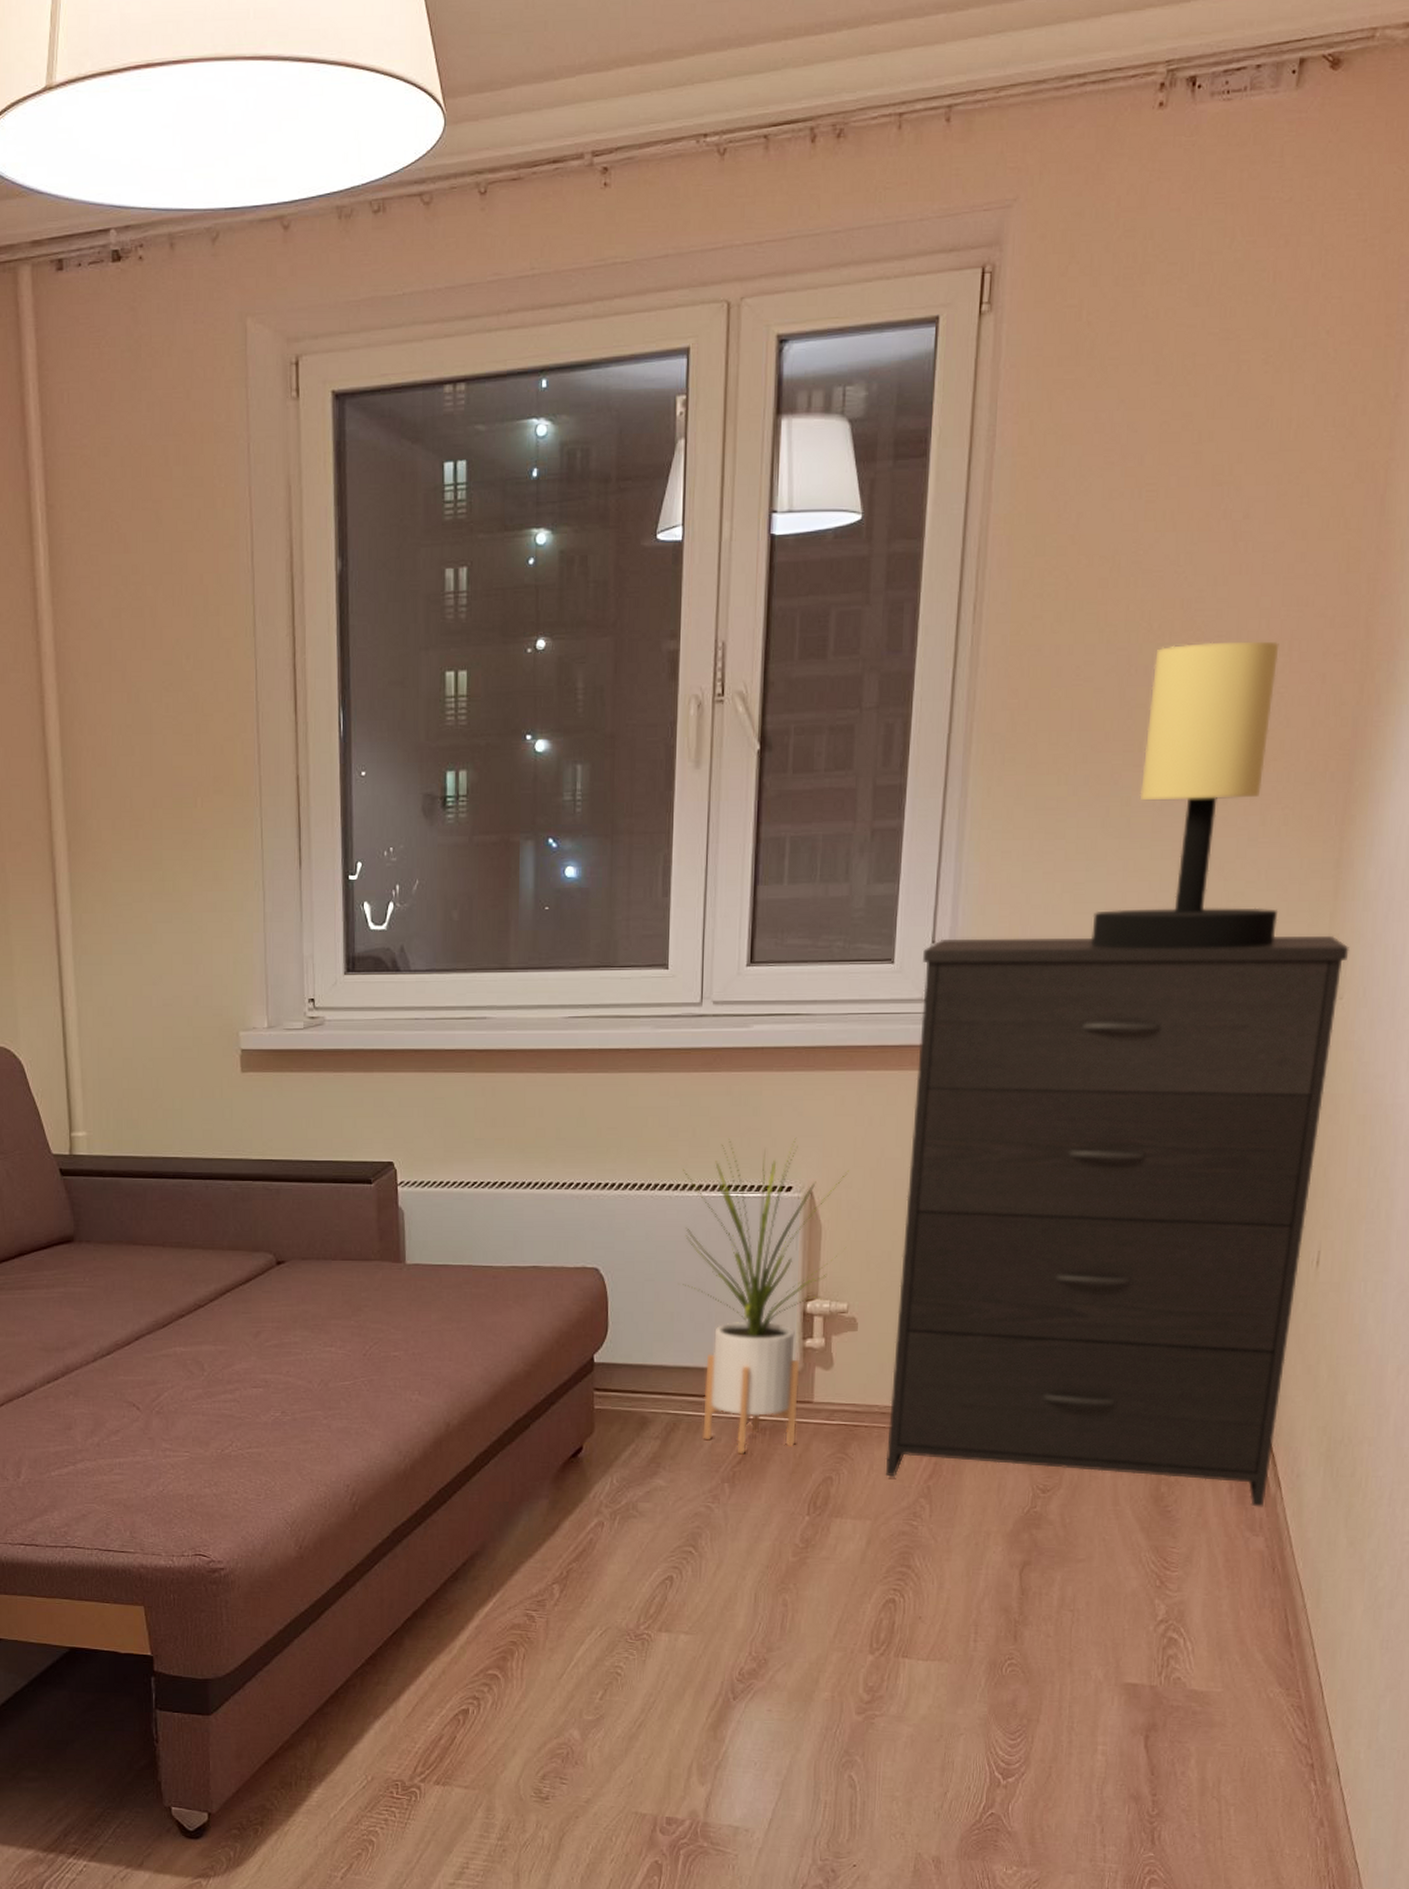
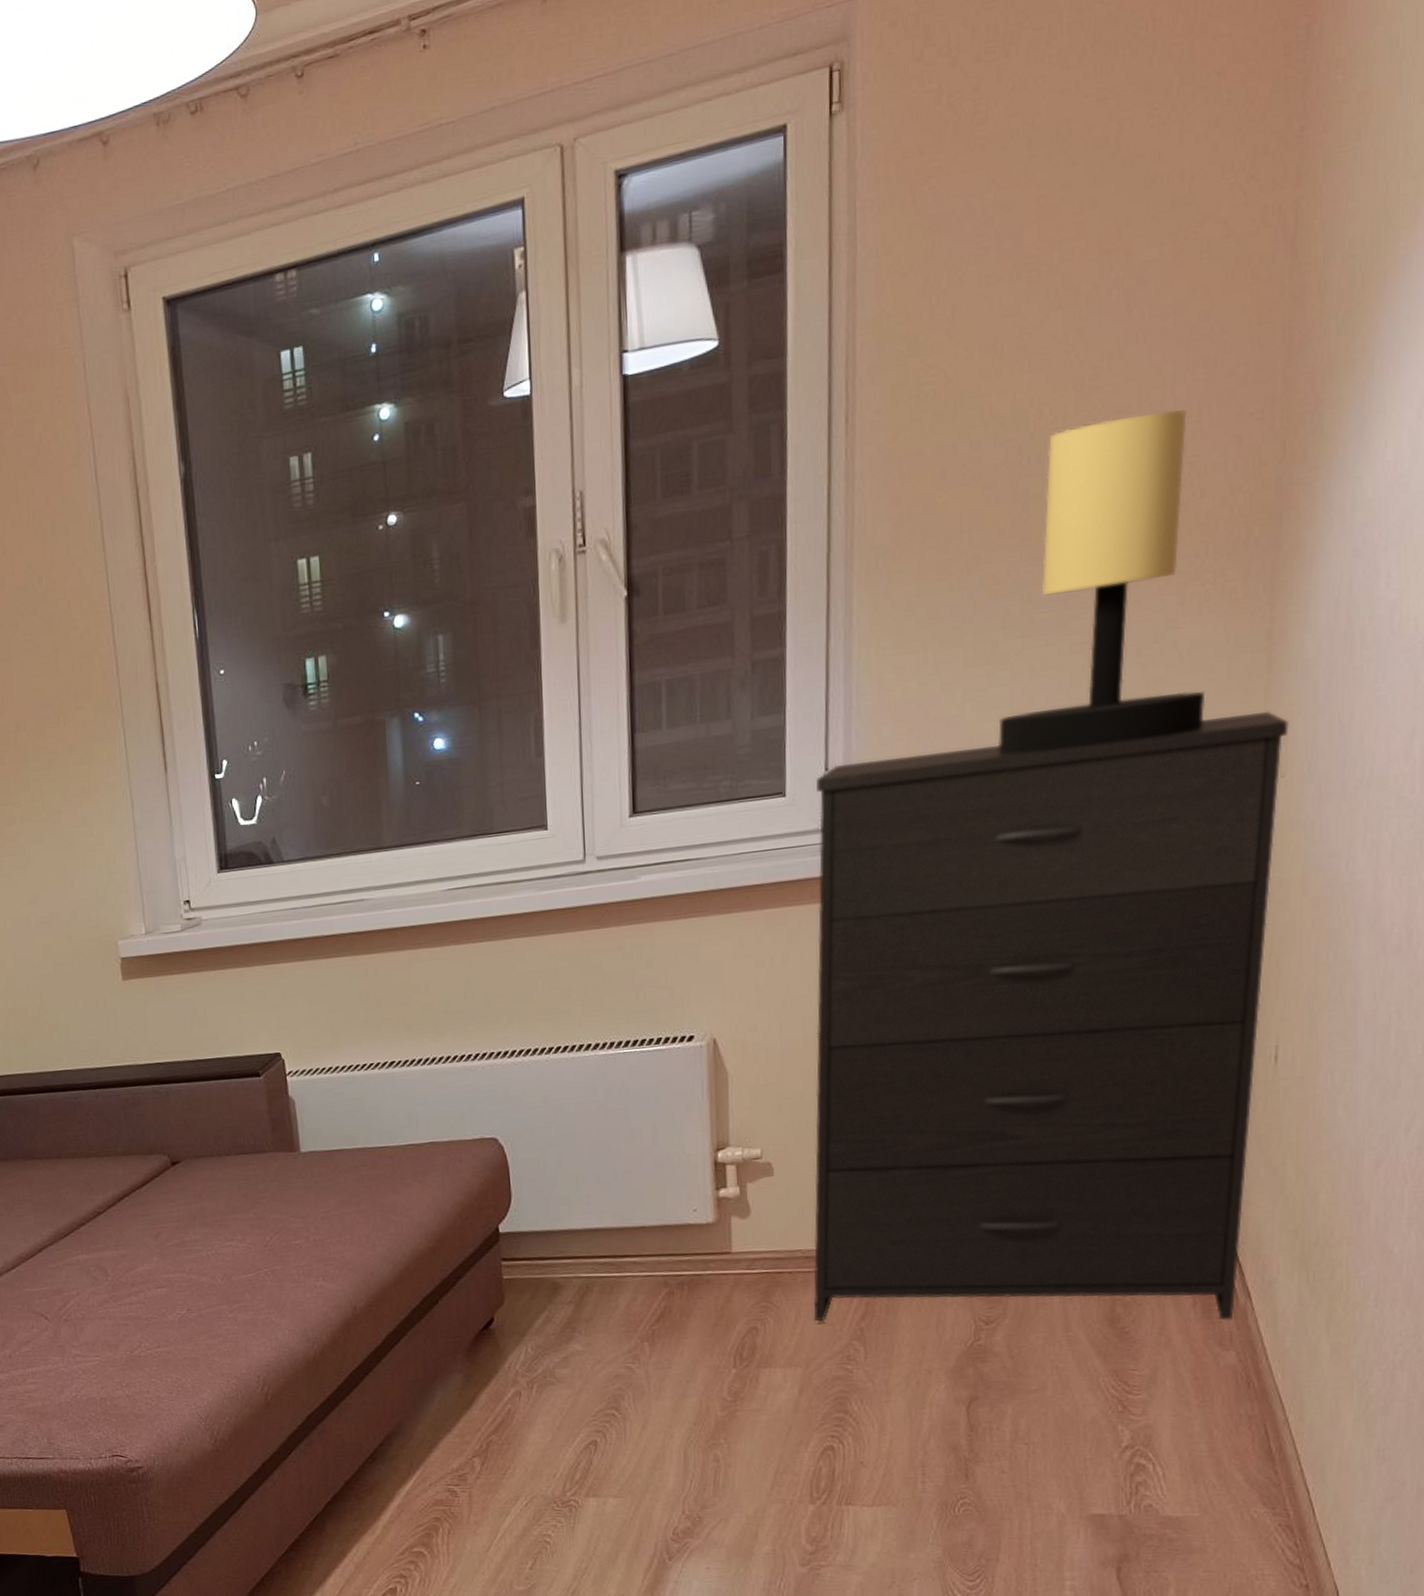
house plant: present [679,1137,849,1455] -> none [577,985,756,1312]

